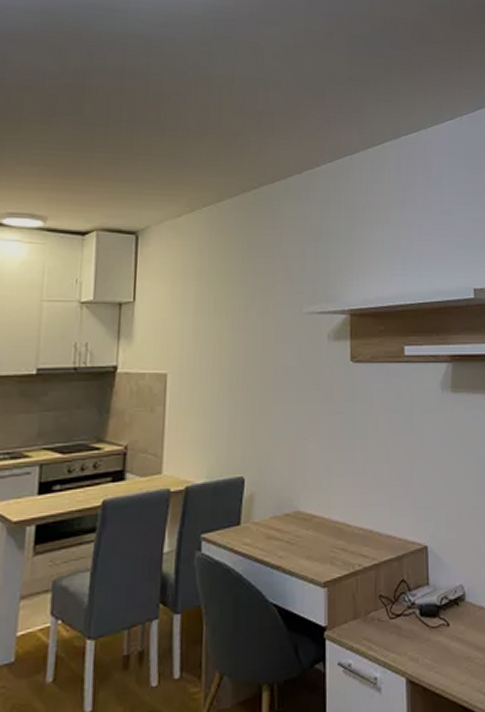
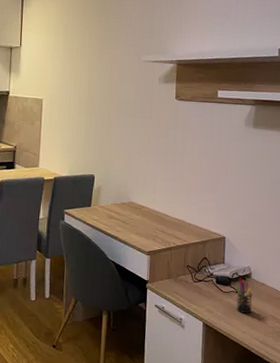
pen holder: none [446,603,469,655] -> present [235,278,252,313]

